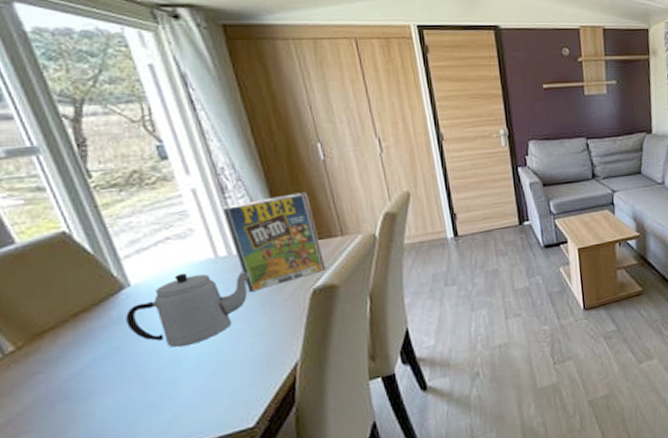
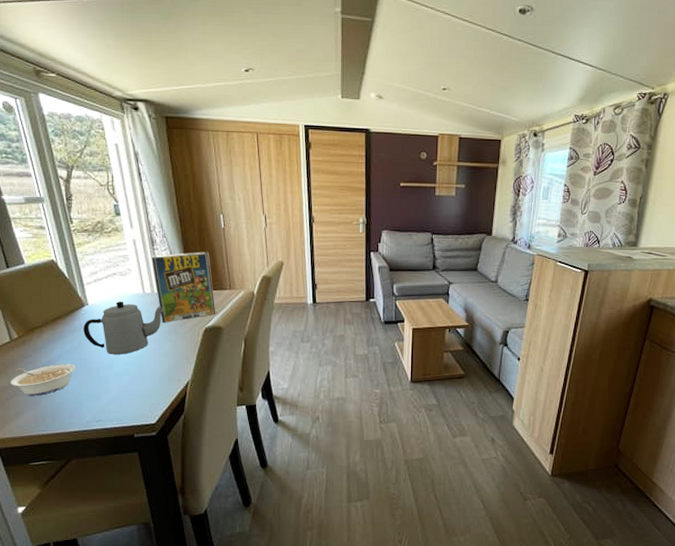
legume: none [8,371,120,430] -> present [10,363,76,396]

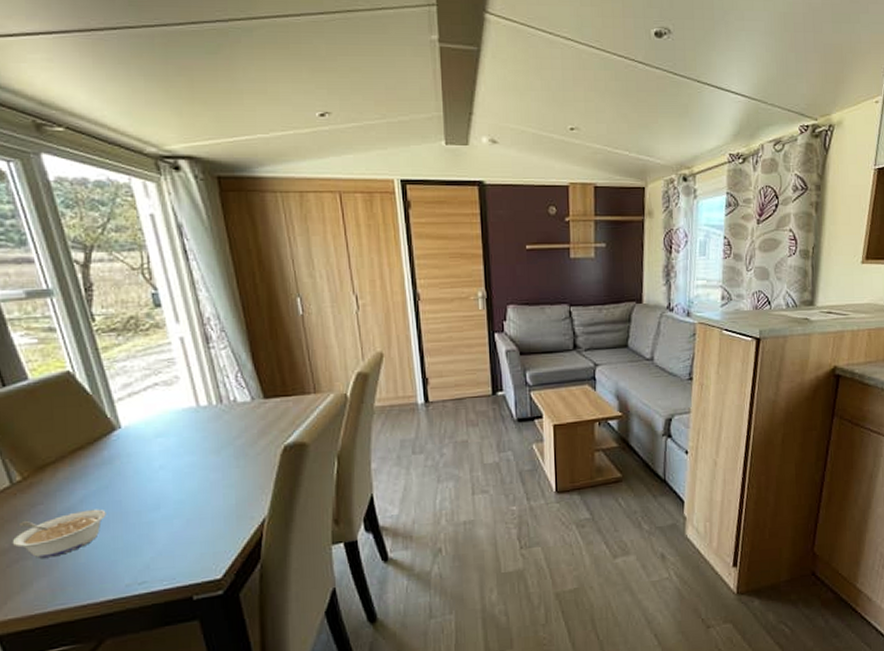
teapot: present [83,302,164,355] -> none [115,420,226,492]
cereal box: present [151,252,216,322] -> none [206,347,298,443]

